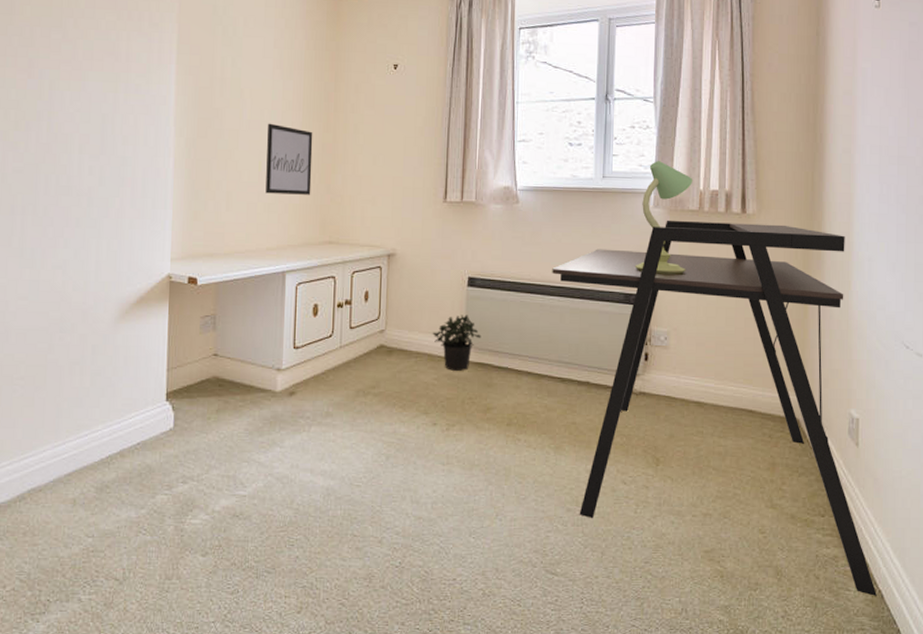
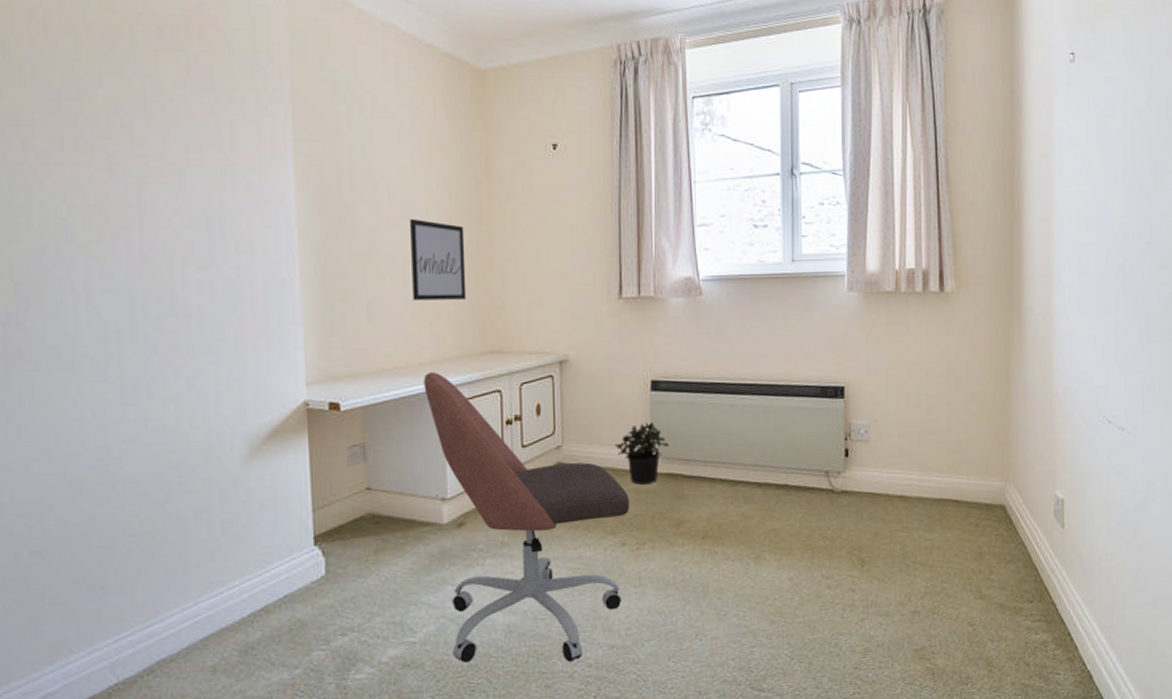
office chair: none [269,256,442,528] -> present [424,371,629,662]
desk: present [552,220,878,596] -> none [742,302,1087,677]
table lamp: present [634,161,693,275] -> none [830,240,888,363]

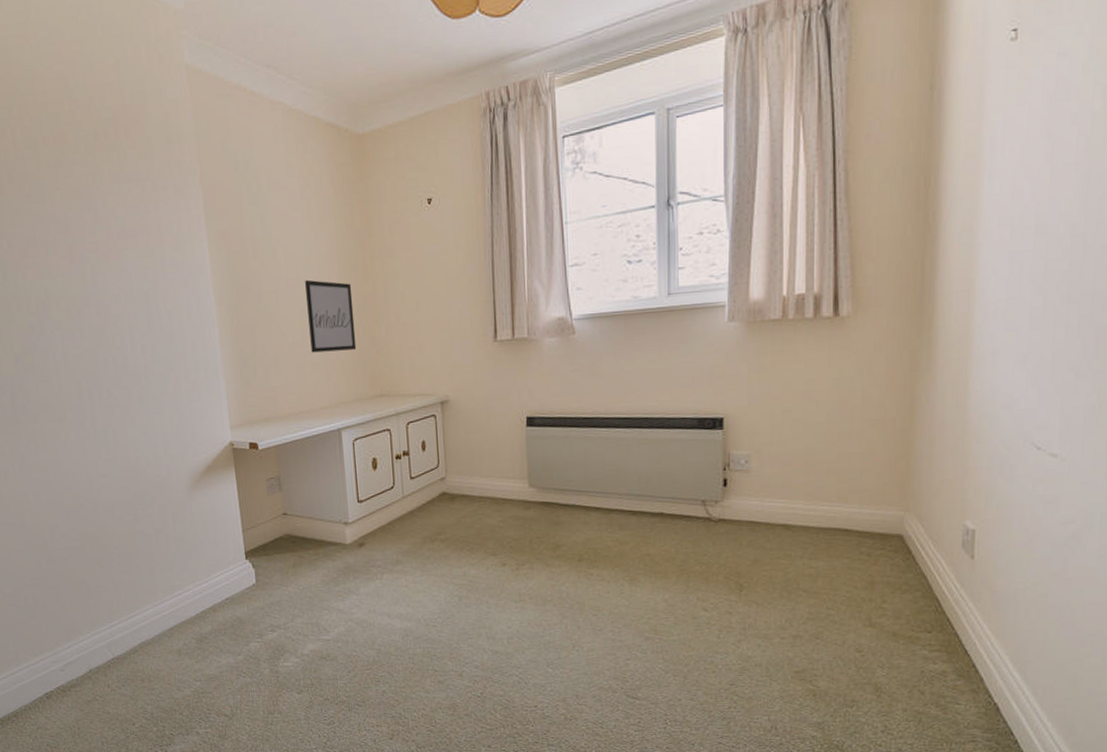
office chair: present [424,371,629,662] -> none [324,414,509,663]
potted plant: present [615,422,669,485] -> none [494,455,545,512]

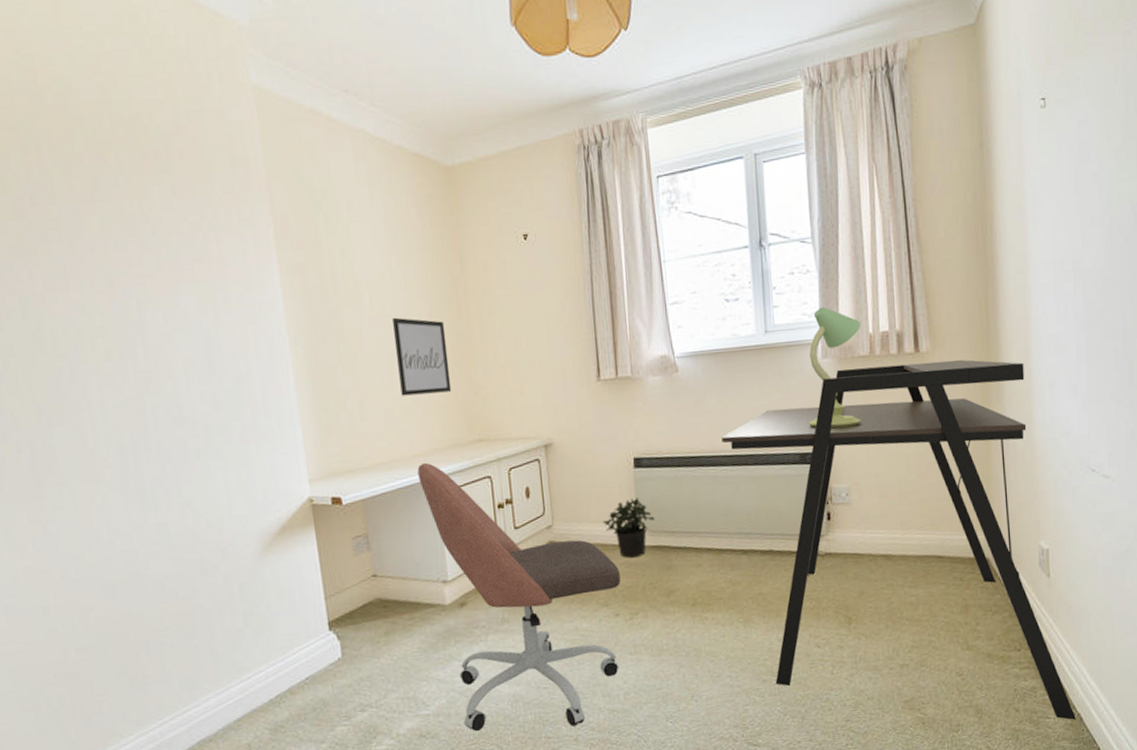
office chair: none [324,414,509,663] -> present [417,462,621,731]
potted plant: none [494,455,545,512] -> present [602,498,655,558]
desk: none [616,324,993,709] -> present [721,359,1077,720]
table lamp: none [708,268,775,394] -> present [808,307,863,429]

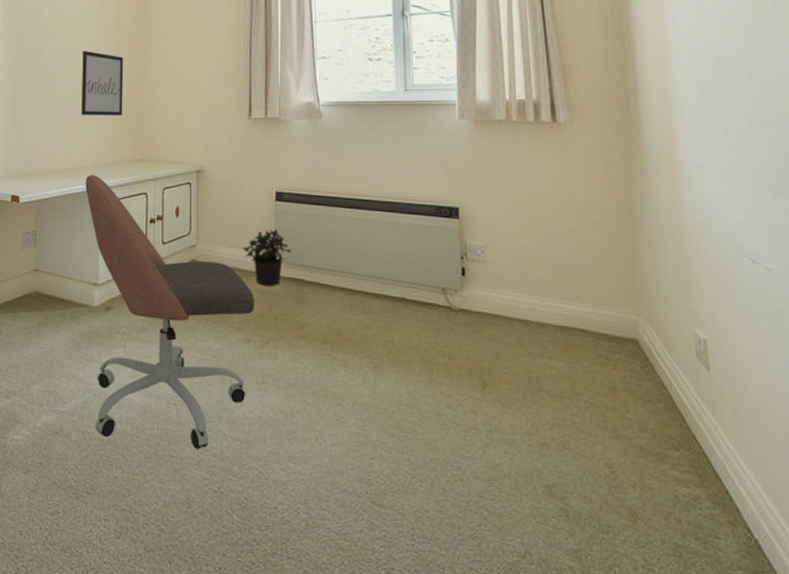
desk: present [721,359,1077,720] -> none [359,130,754,546]
table lamp: present [808,307,863,429] -> none [444,73,499,186]

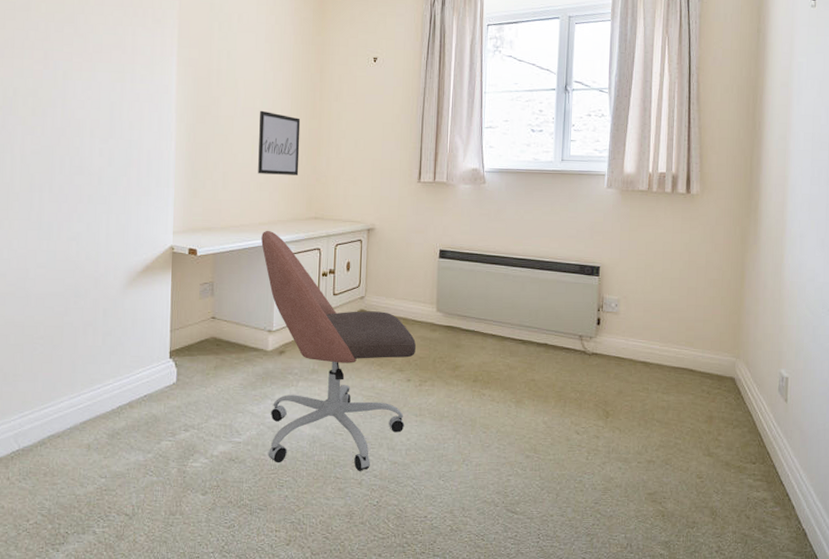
potted plant: present [242,229,292,286] -> none [407,283,451,333]

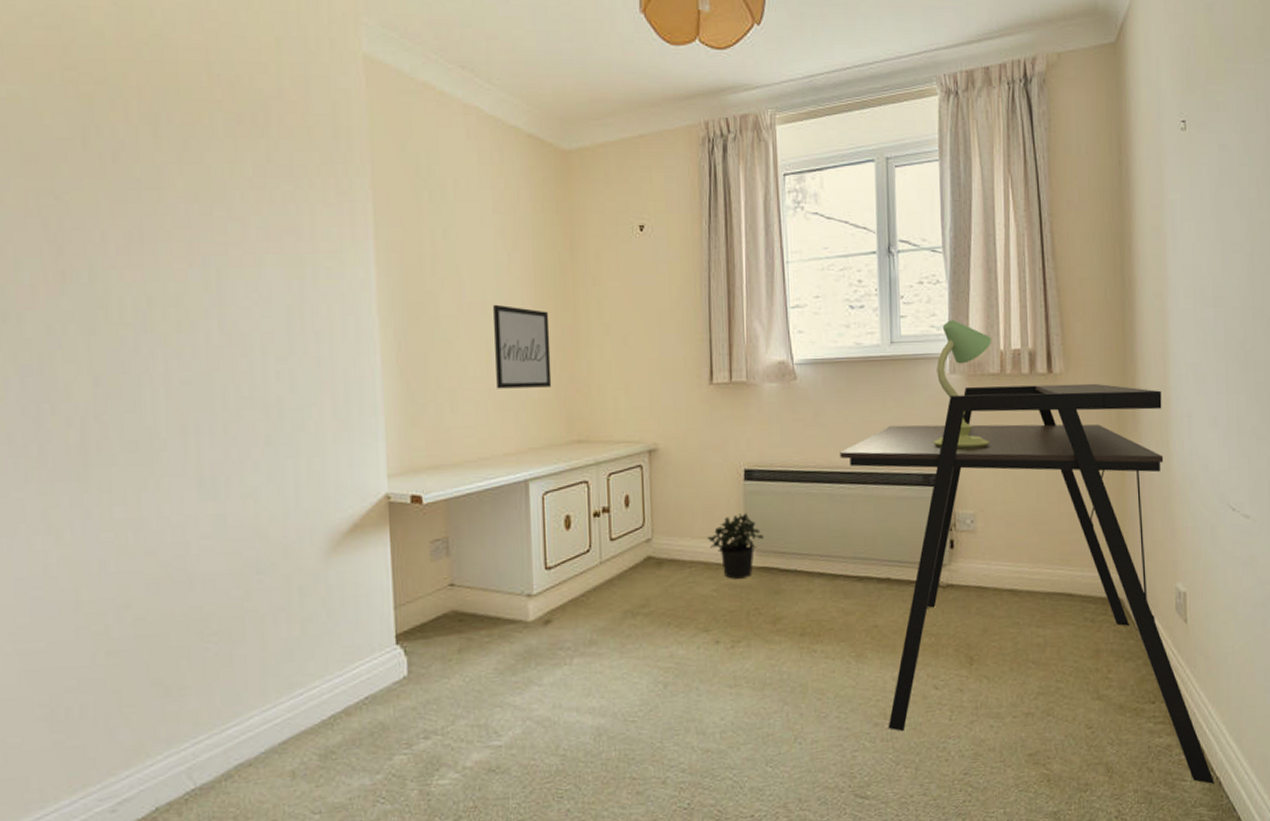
office chair: present [261,230,416,471] -> none [508,462,723,767]
potted plant: none [407,283,451,333] -> present [707,513,764,579]
desk: none [515,199,802,534] -> present [840,383,1216,784]
table lamp: none [589,146,643,248] -> present [932,320,992,449]

